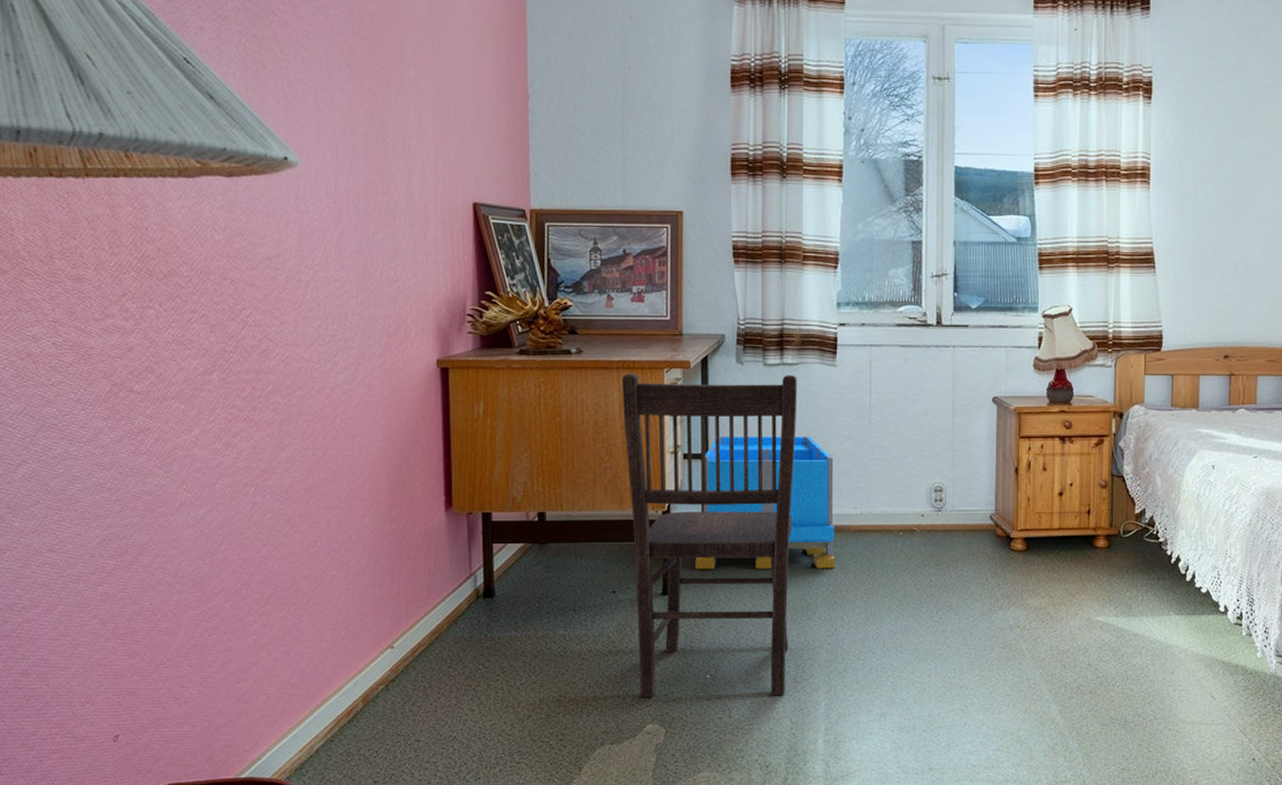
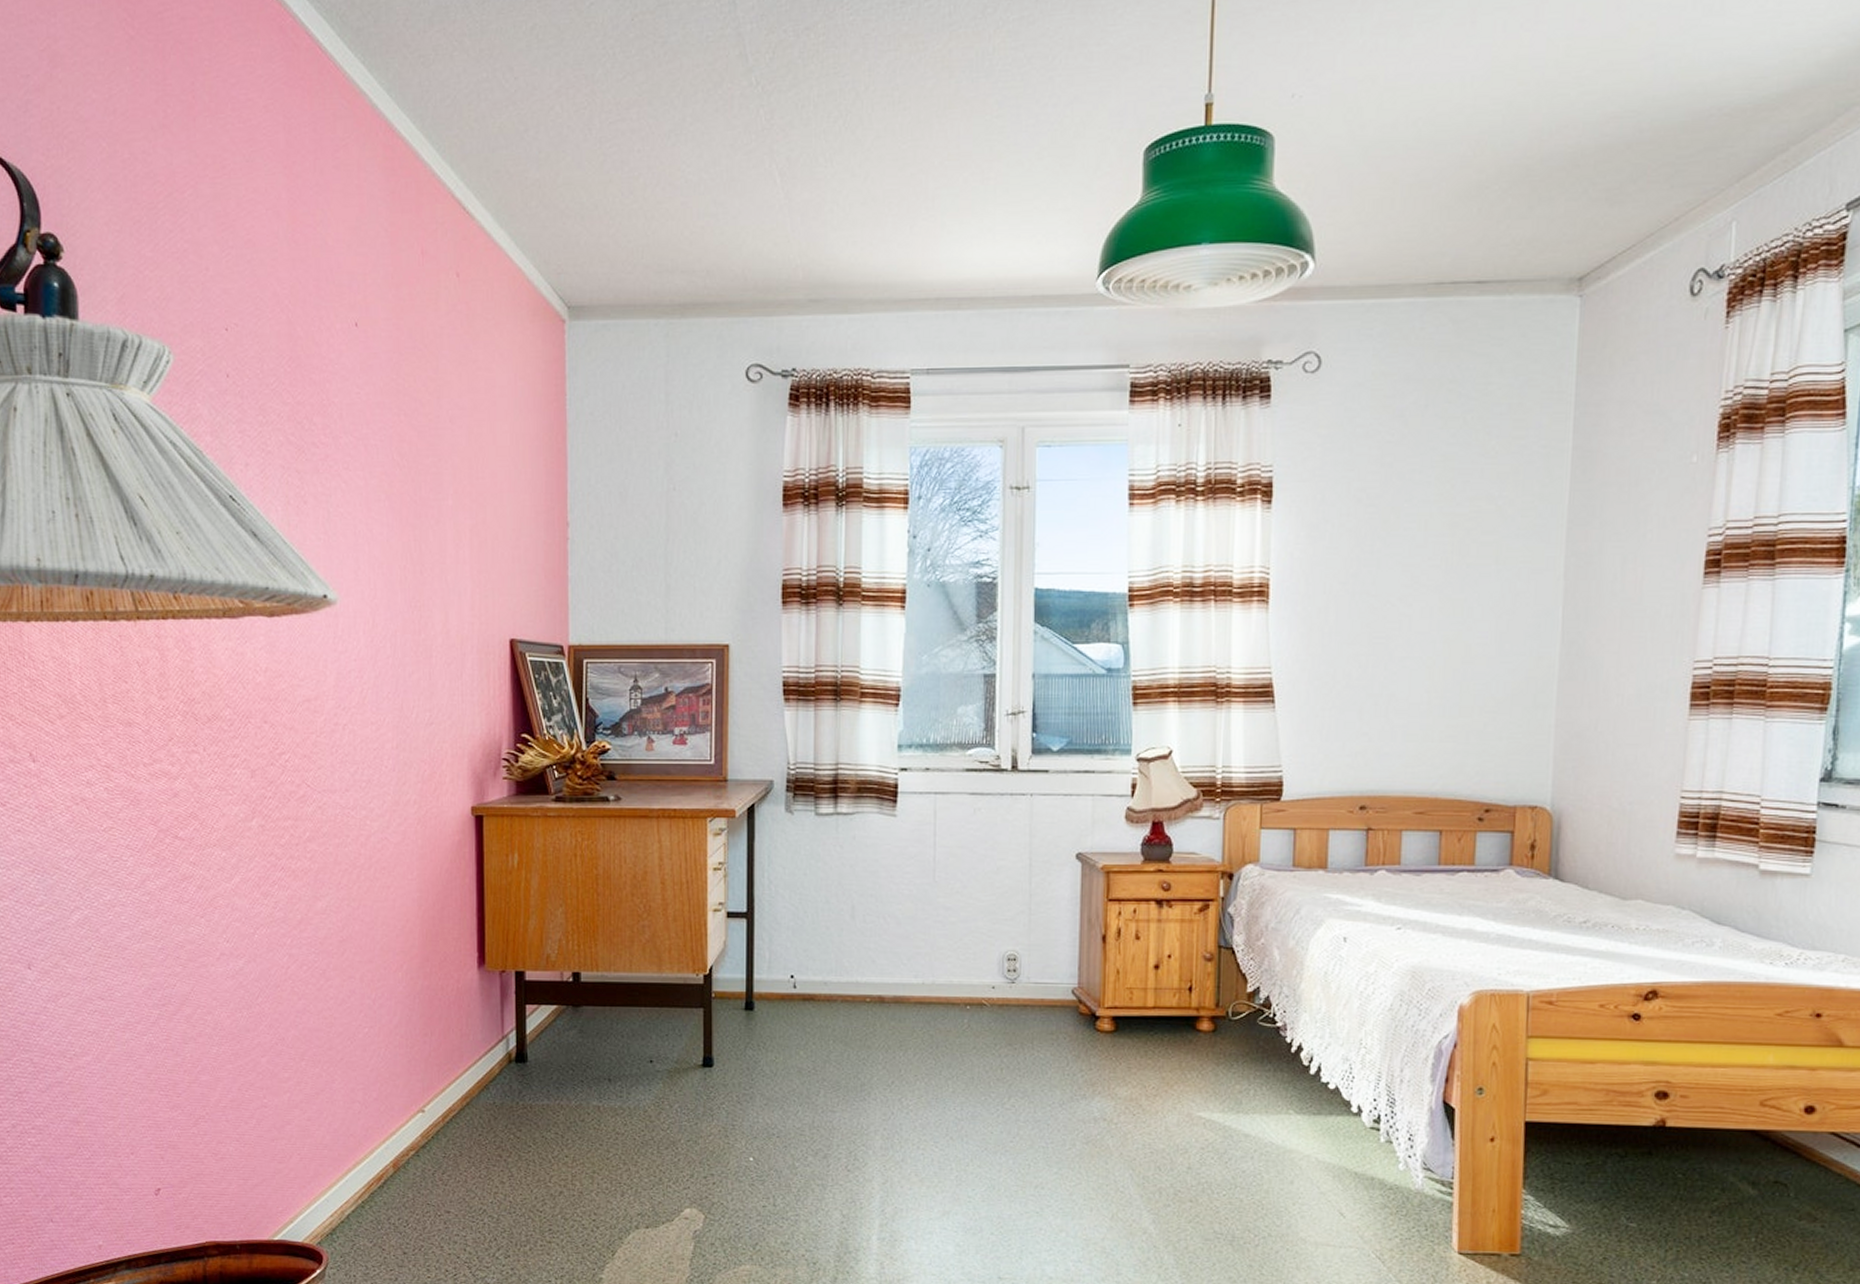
chair: present [621,373,797,697] -> none [662,823,853,1184]
storage bin: present [695,436,835,570] -> none [738,893,893,1045]

